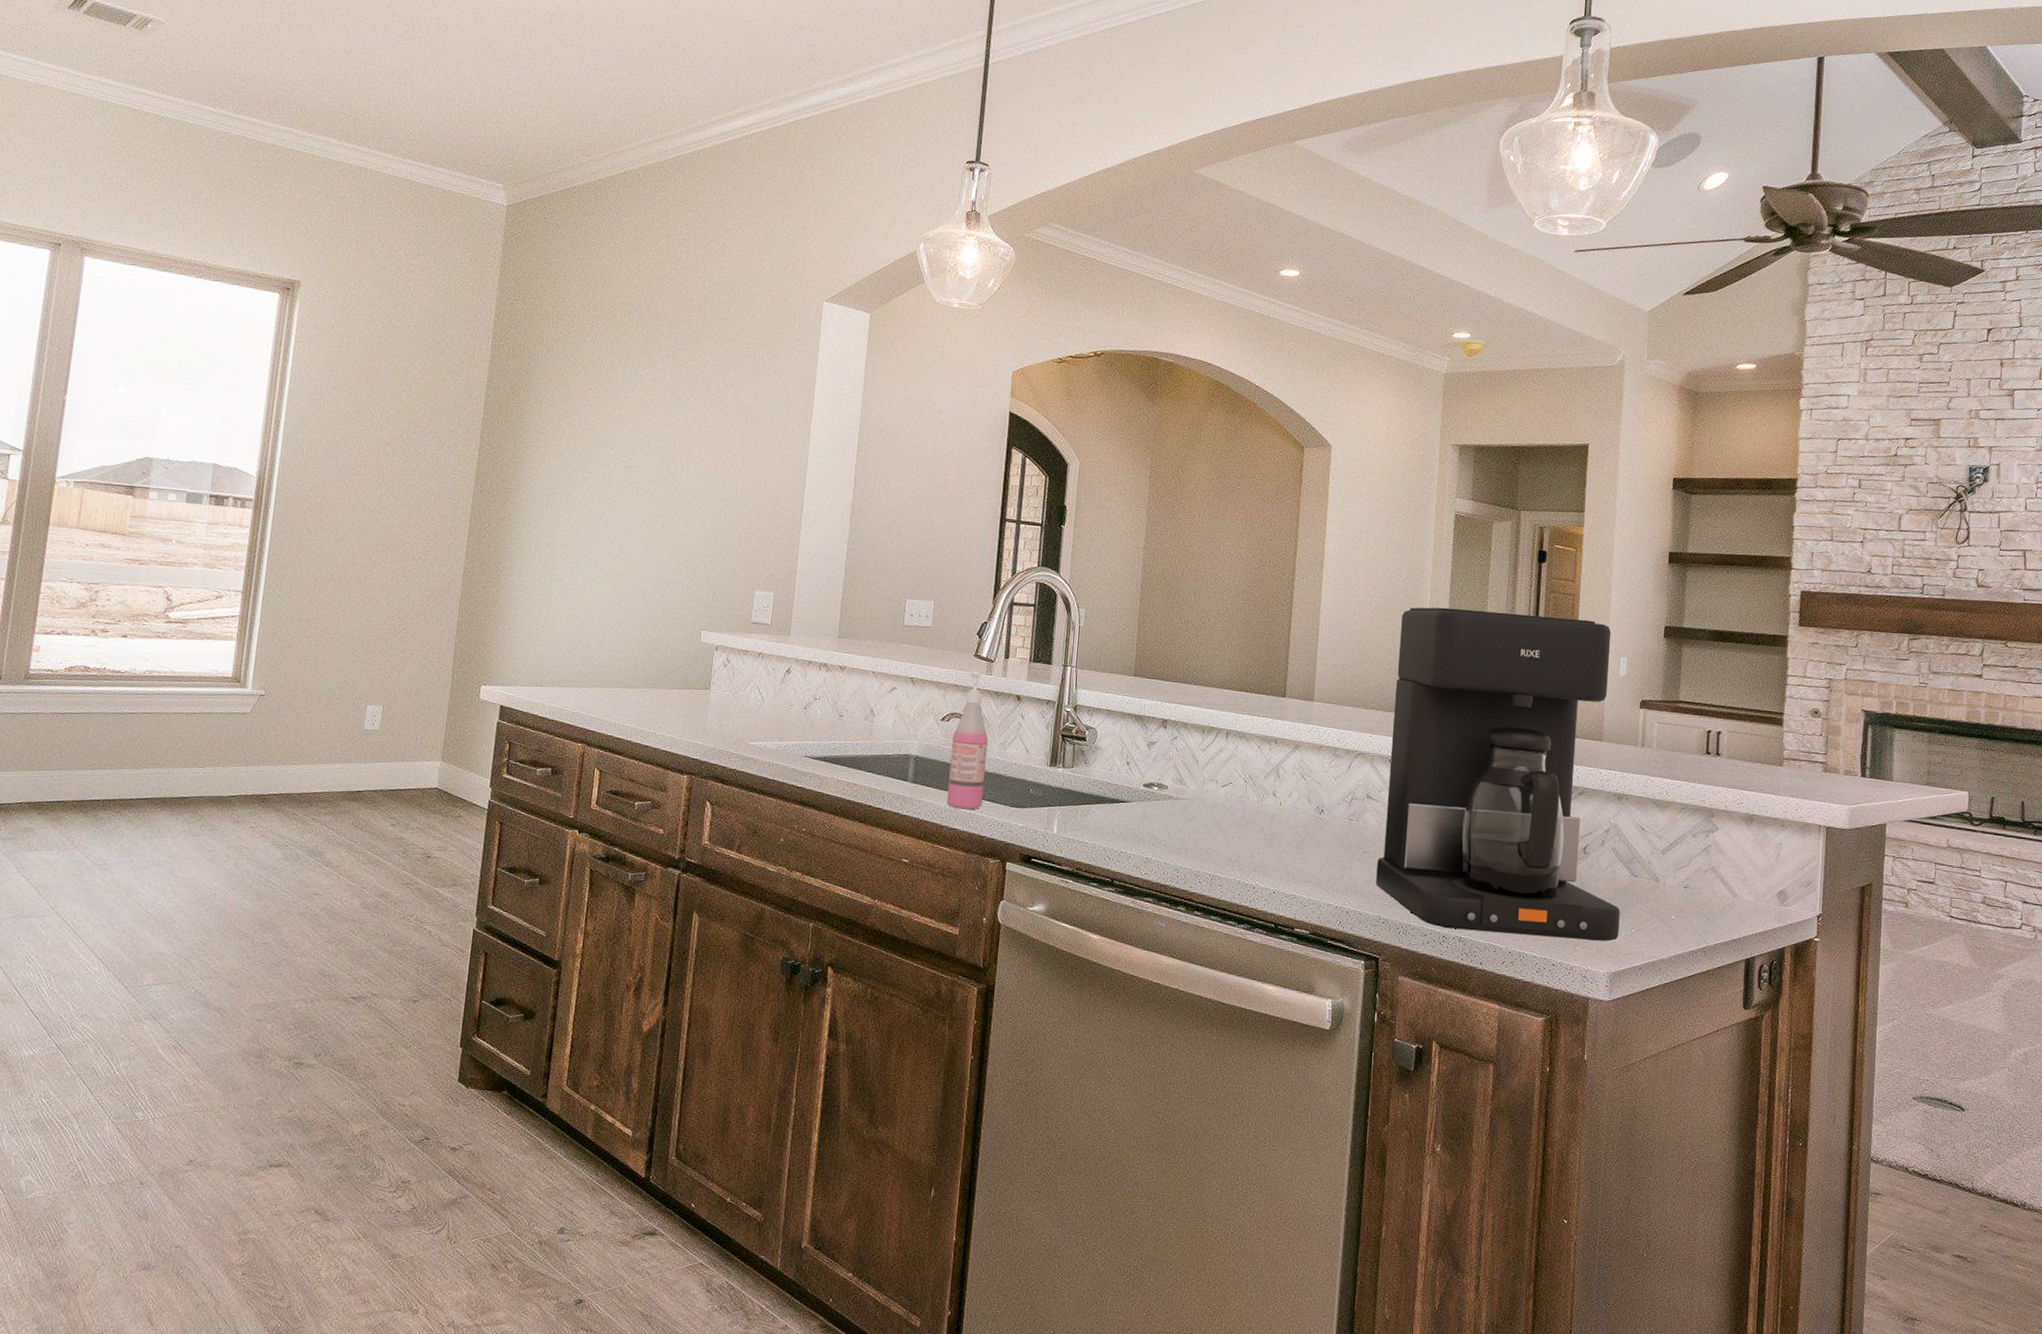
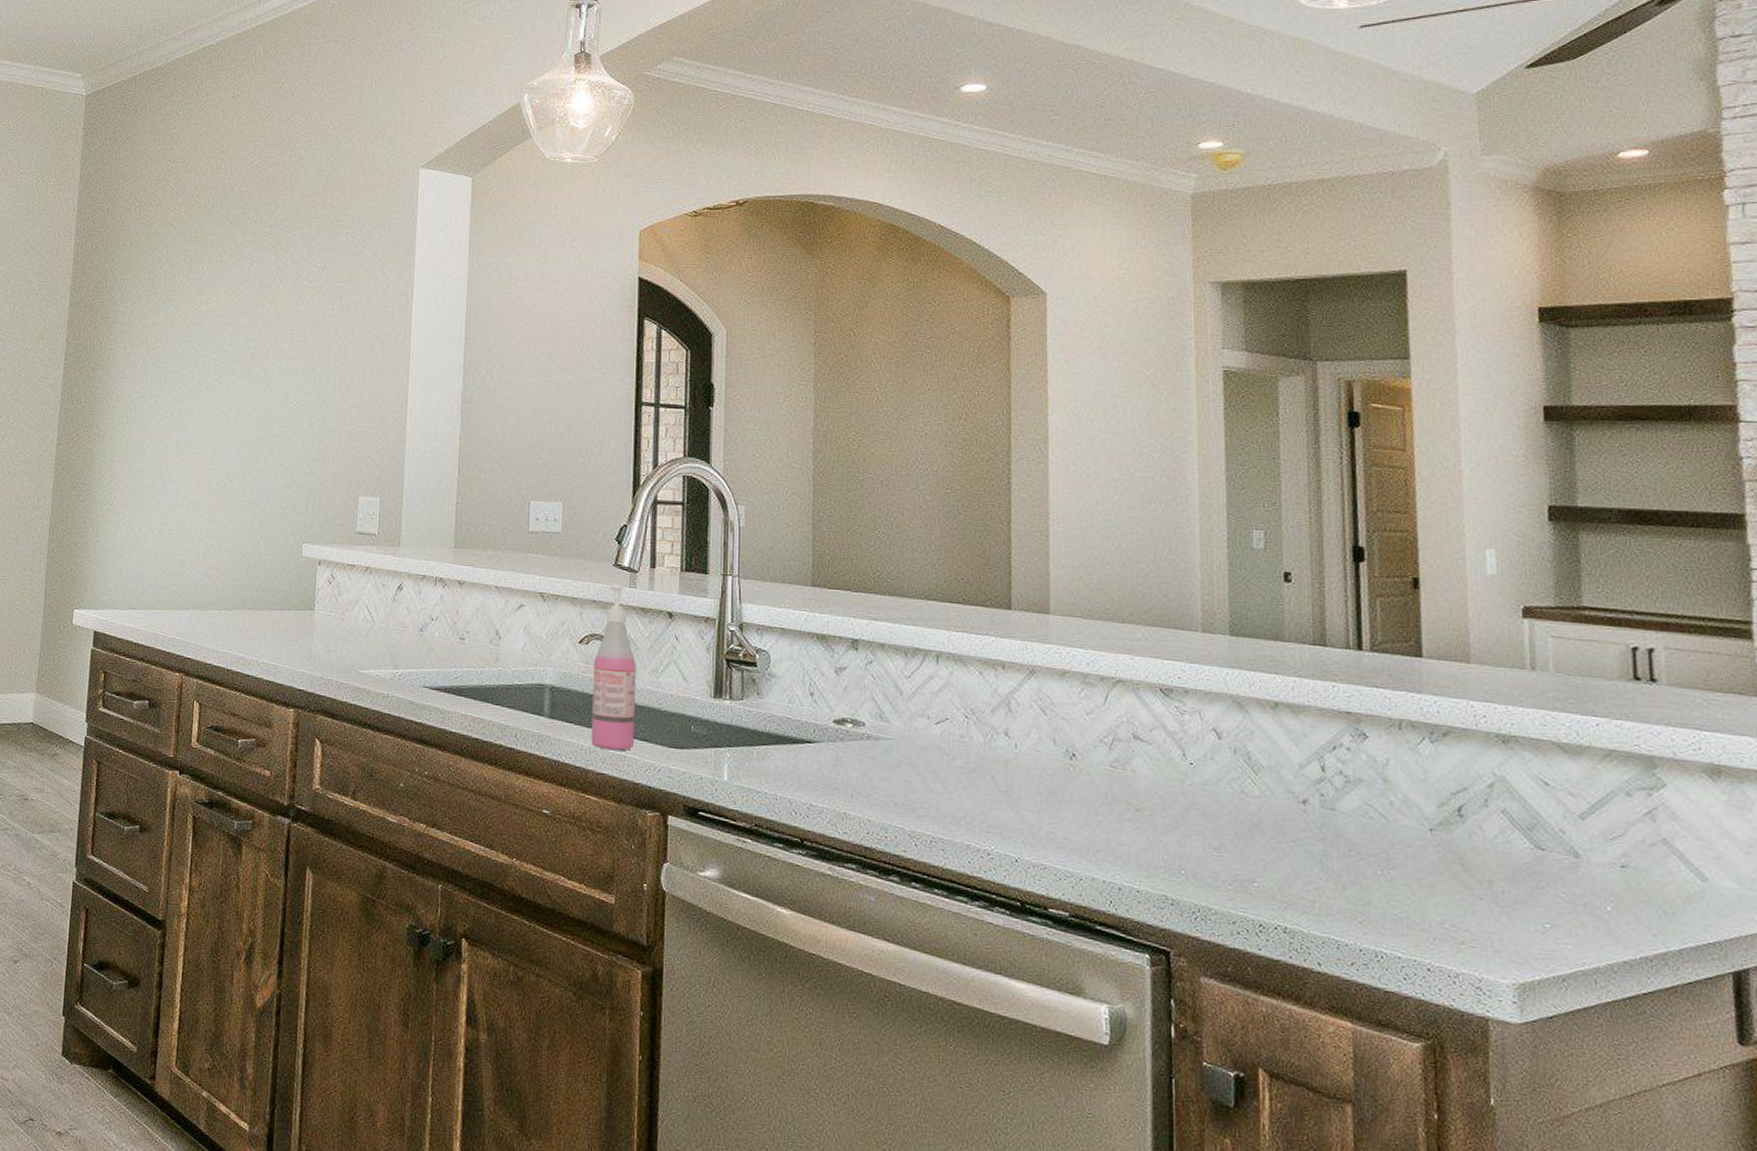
coffee maker: present [1376,607,1620,942] -> none [1156,490,1526,940]

